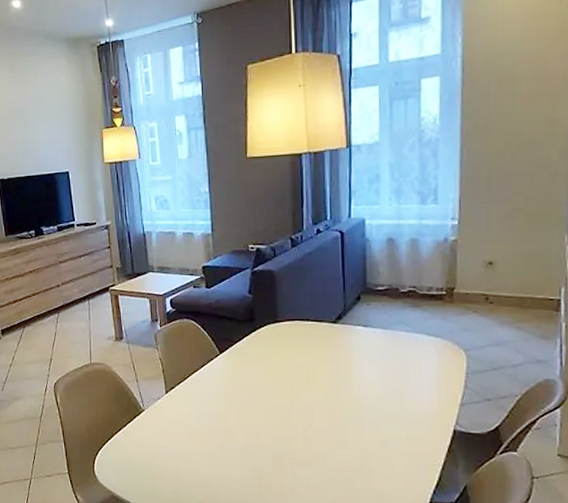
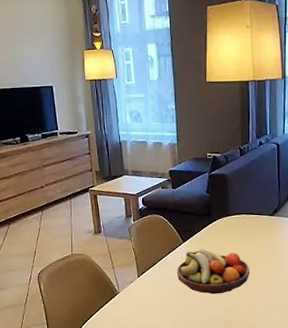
fruit bowl: none [212,362,306,419] -> present [176,249,250,294]

